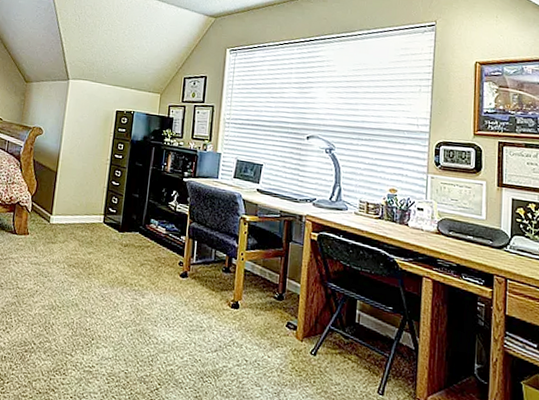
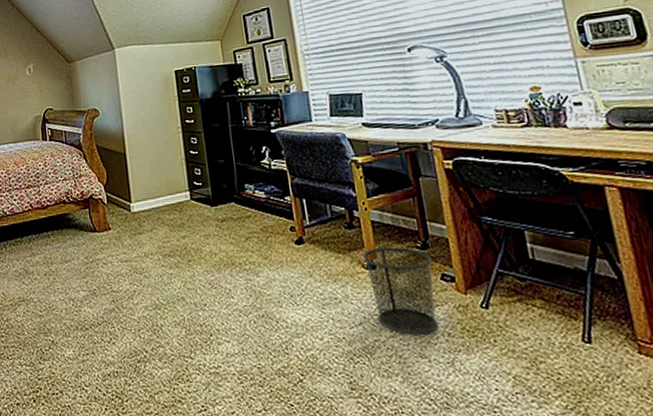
waste bin: none [230,291,283,368] -> present [363,247,438,335]

